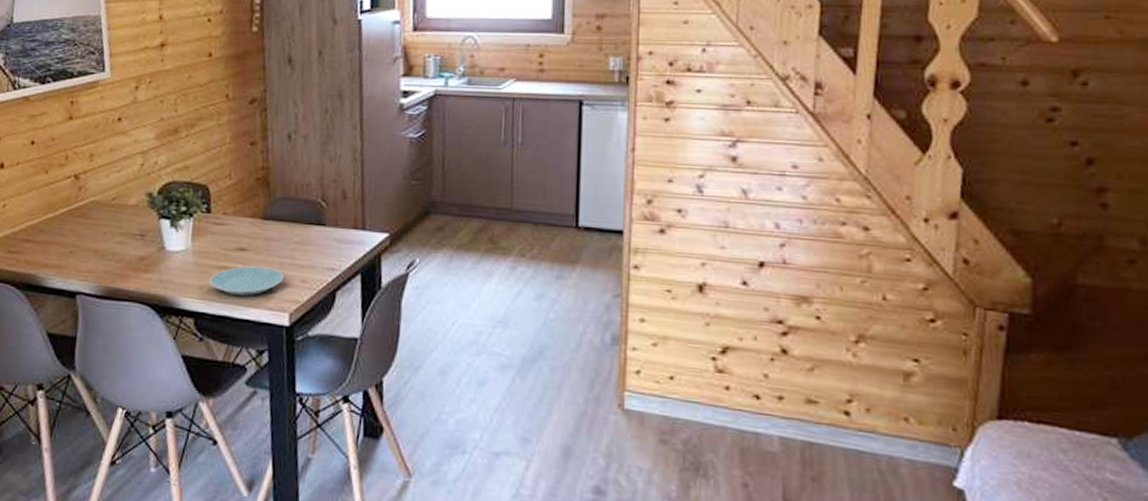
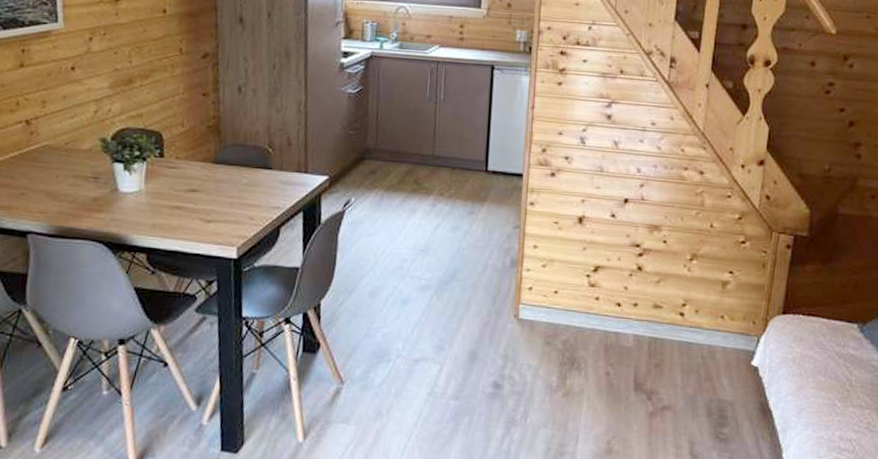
plate: present [209,266,284,296] -> none [161,205,233,232]

